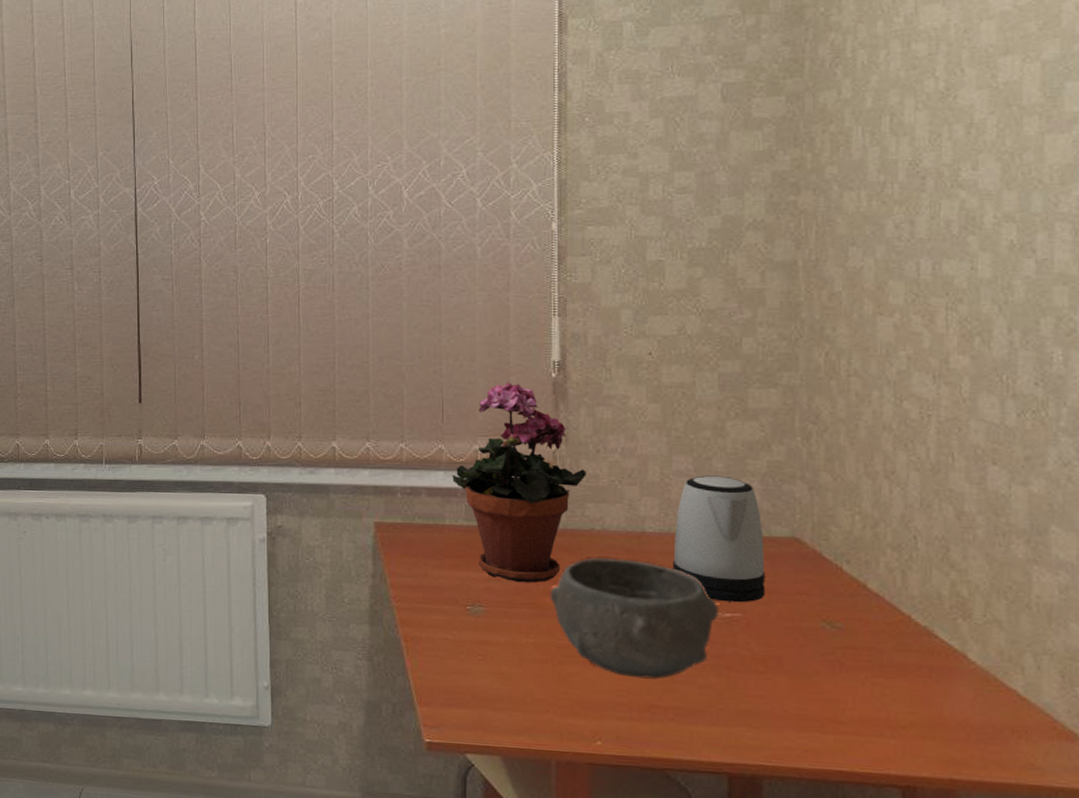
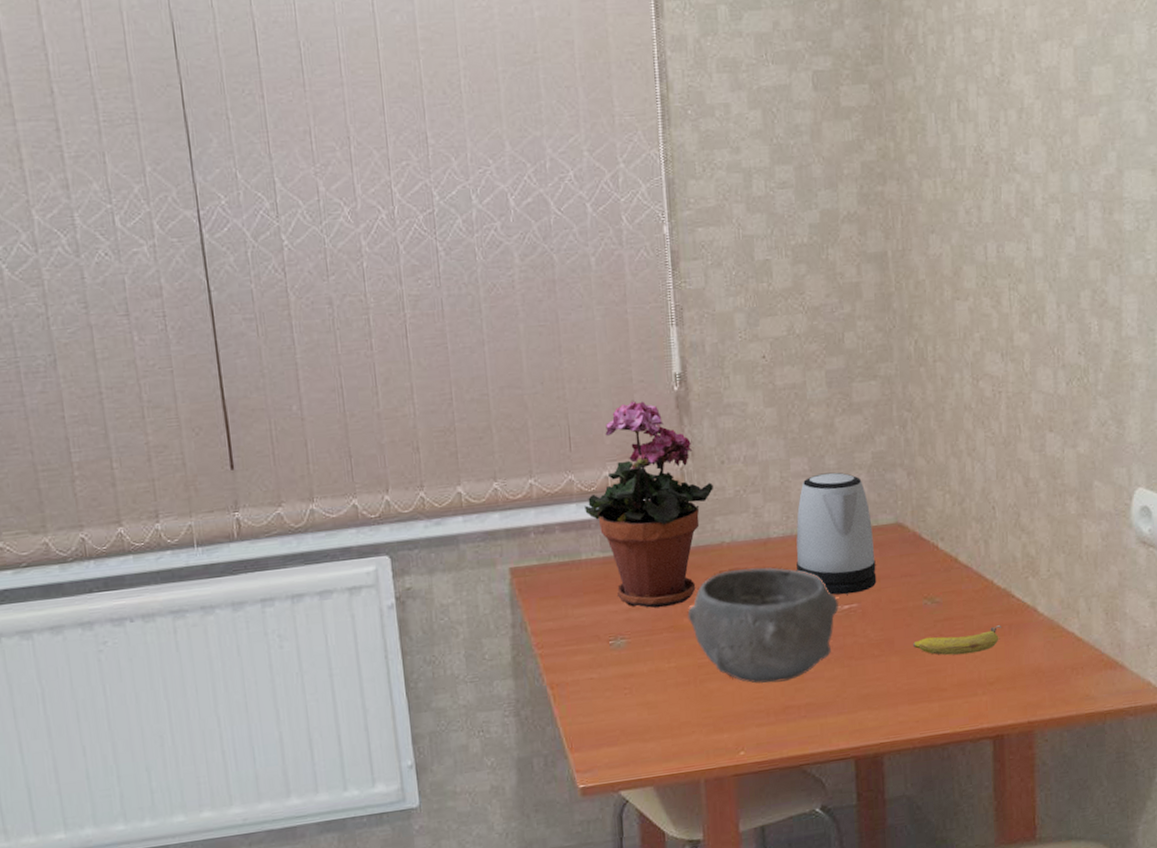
banana: none [806,663,920,691] -> present [913,625,1002,656]

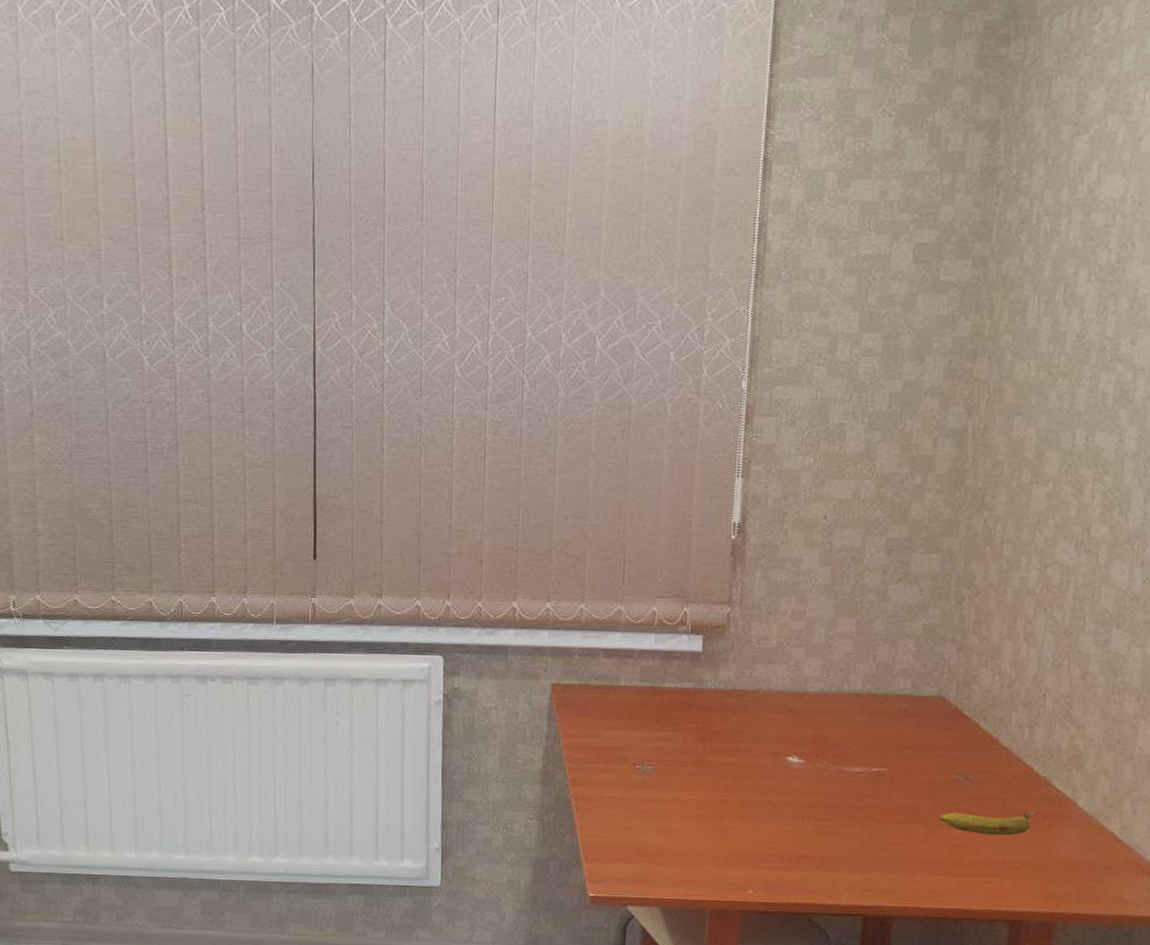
potted plant: present [584,399,713,608] -> none [629,542,757,742]
bowl: present [687,567,839,684] -> none [715,716,868,831]
kettle: present [796,472,877,595] -> none [830,637,913,758]

